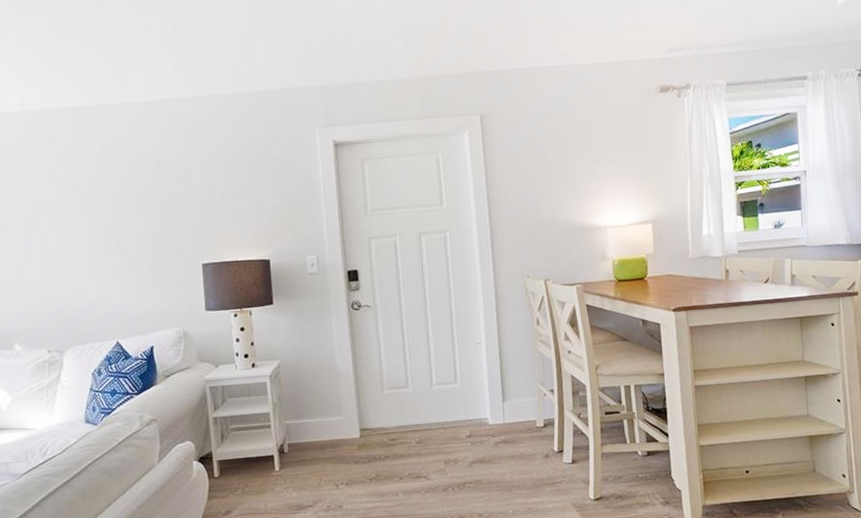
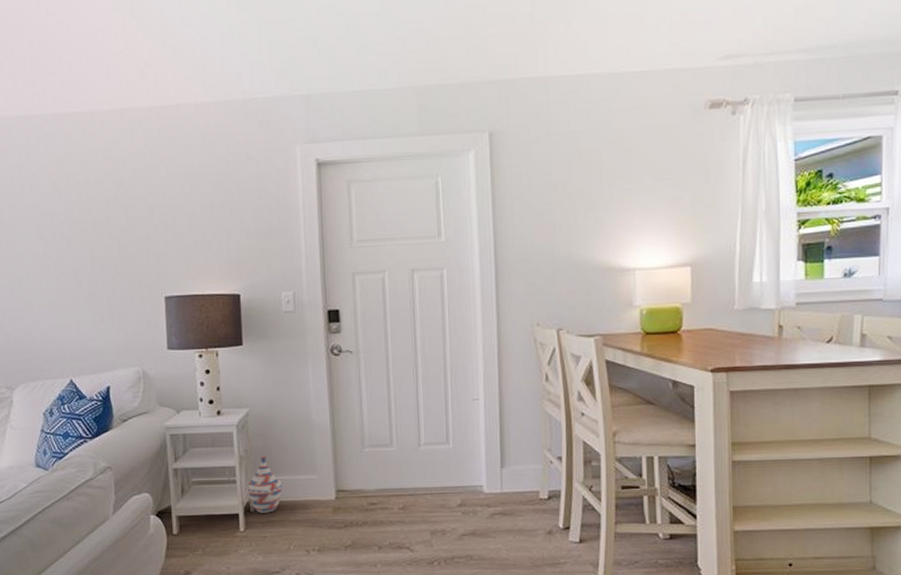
woven basket: none [279,402,313,454] -> present [246,456,283,513]

